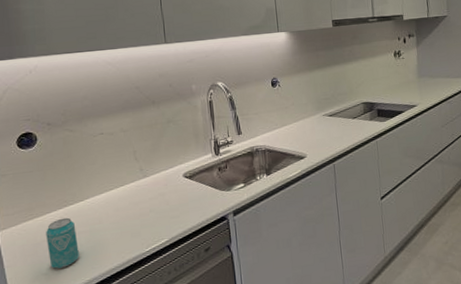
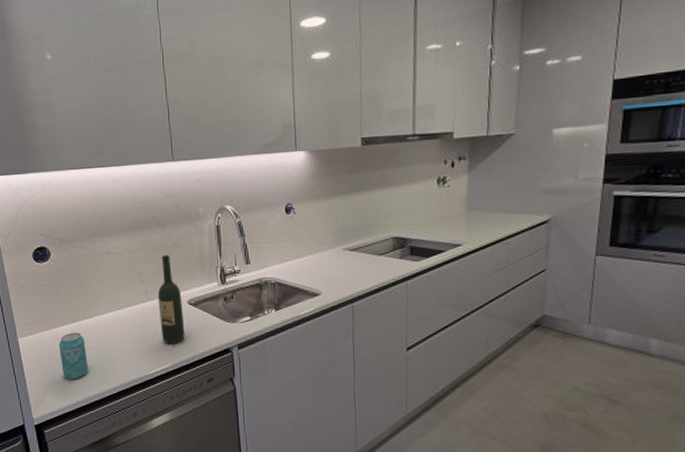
wine bottle: none [153,131,182,218] -> present [157,255,185,344]

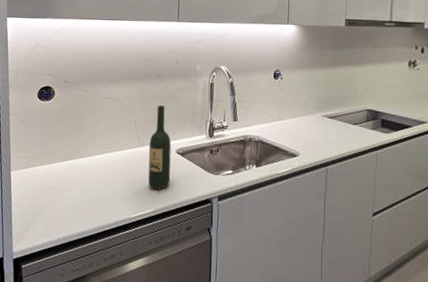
beverage can: present [59,332,88,379] -> none [48,170,75,216]

